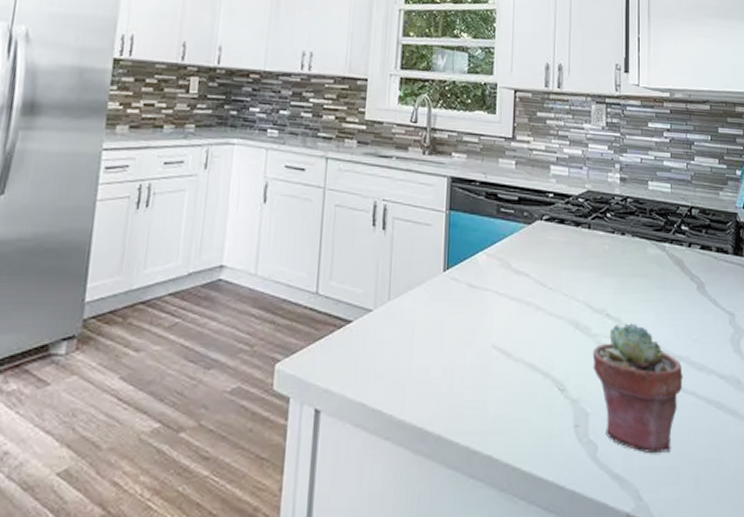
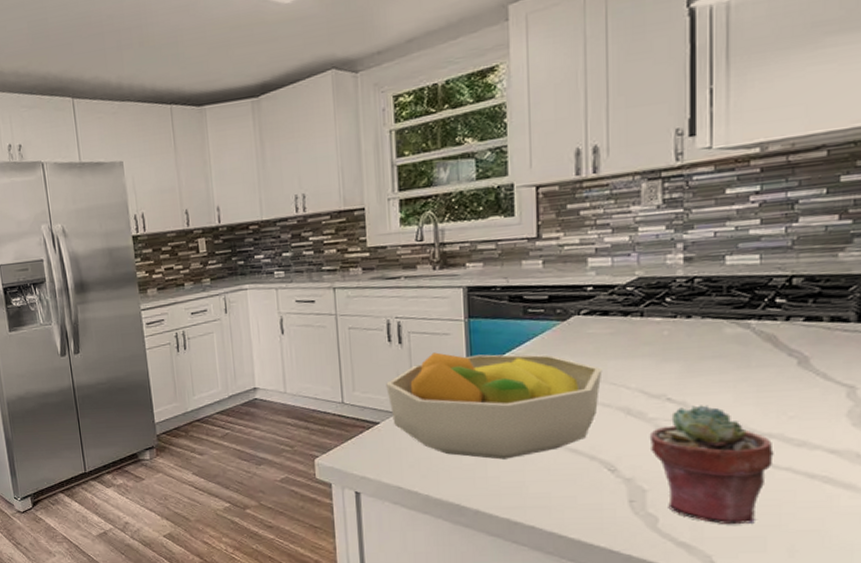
fruit bowl: none [364,243,558,373] -> present [386,352,603,460]

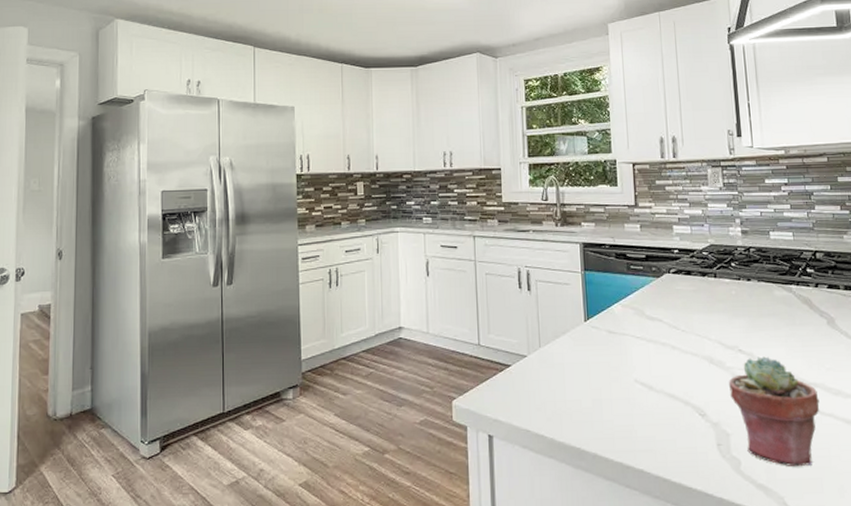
fruit bowl: present [386,352,603,460] -> none [517,300,690,404]

